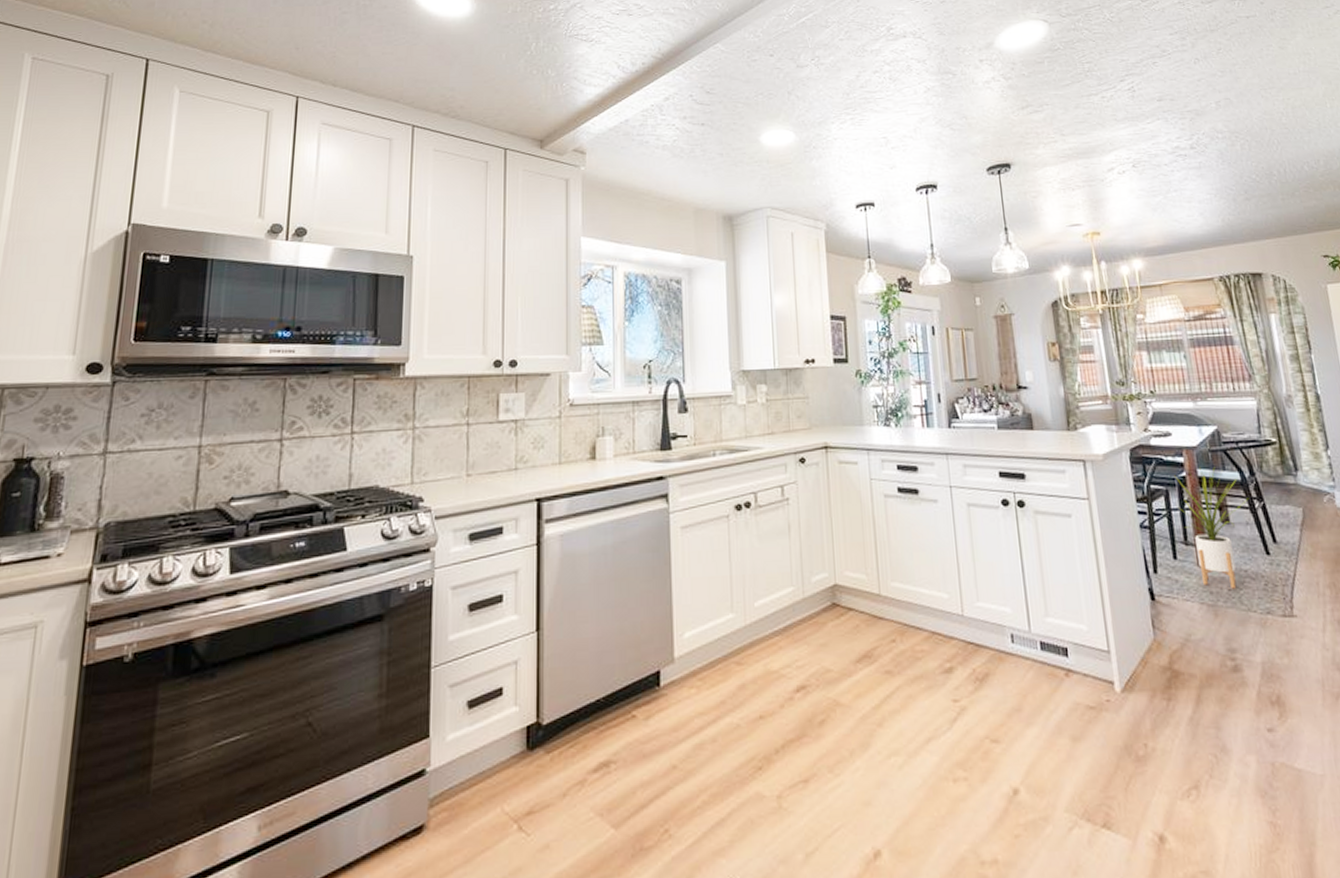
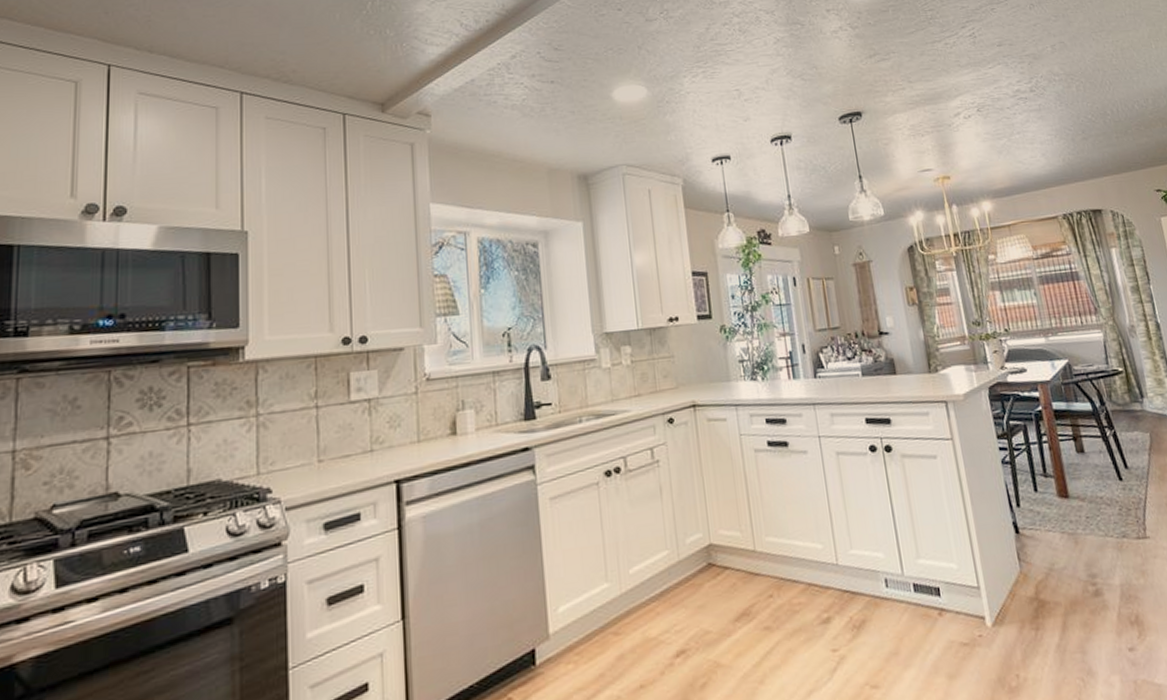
house plant: present [1174,466,1248,589] -> none [1031,399,1100,516]

